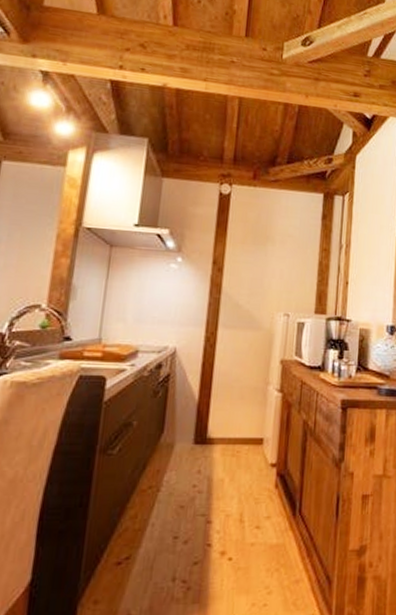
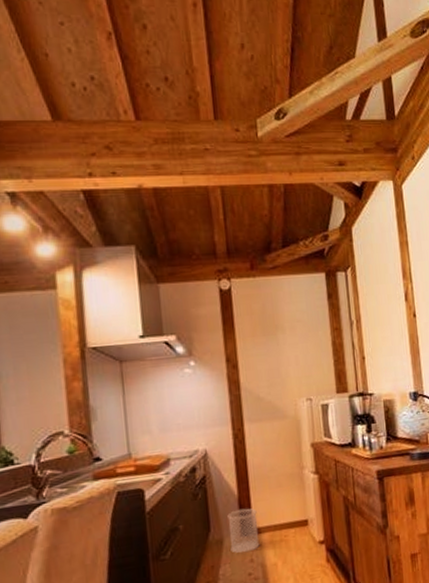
wastebasket: none [180,415,214,462] -> present [227,508,260,553]

